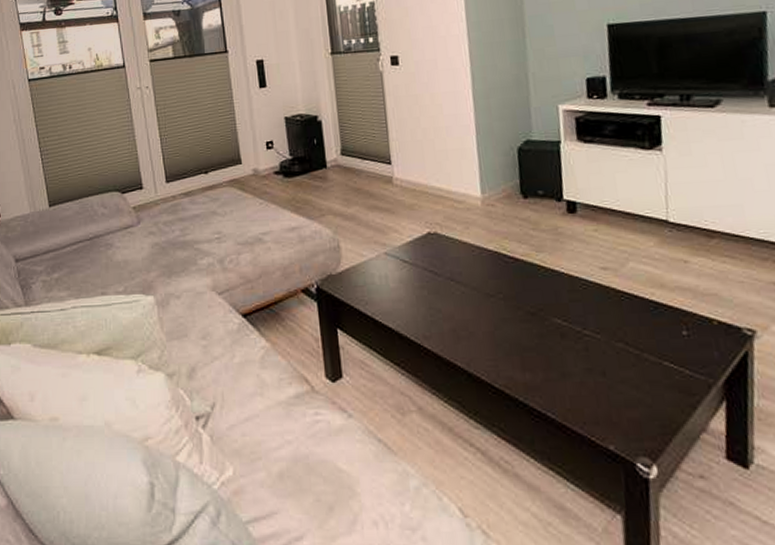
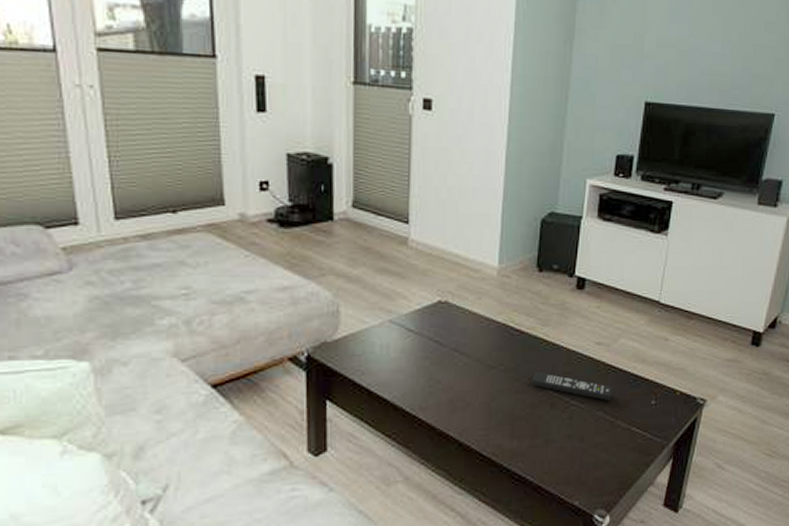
remote control: none [535,299,632,330] -> present [532,371,613,400]

